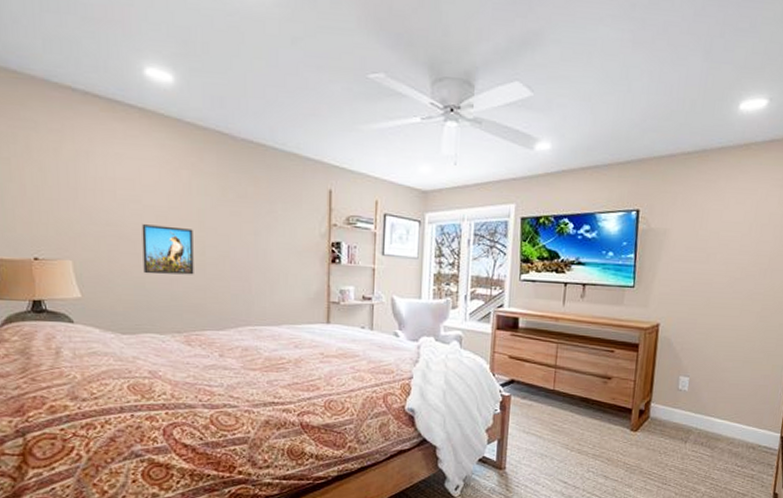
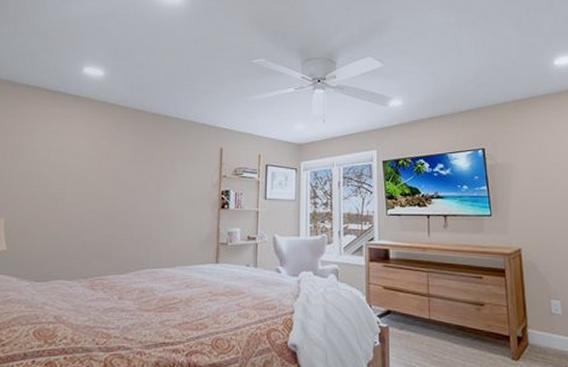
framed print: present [142,224,194,275] -> none [62,185,107,227]

